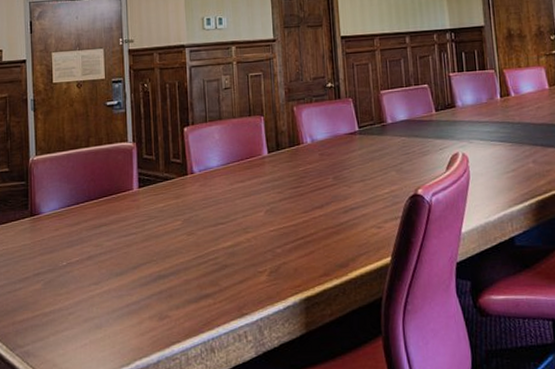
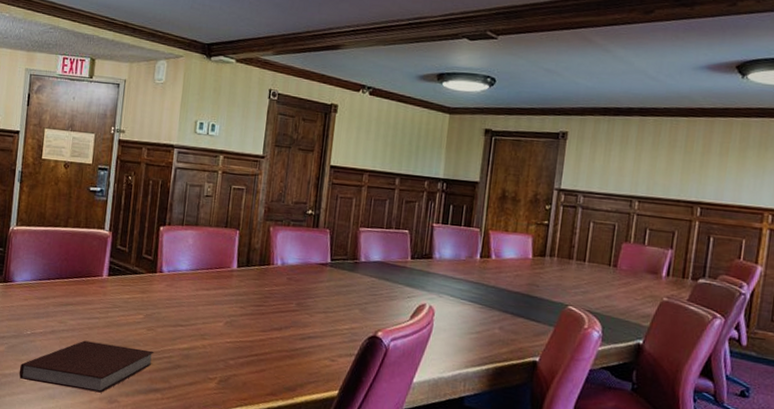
notebook: none [60,256,199,315] -> present [19,340,155,393]

